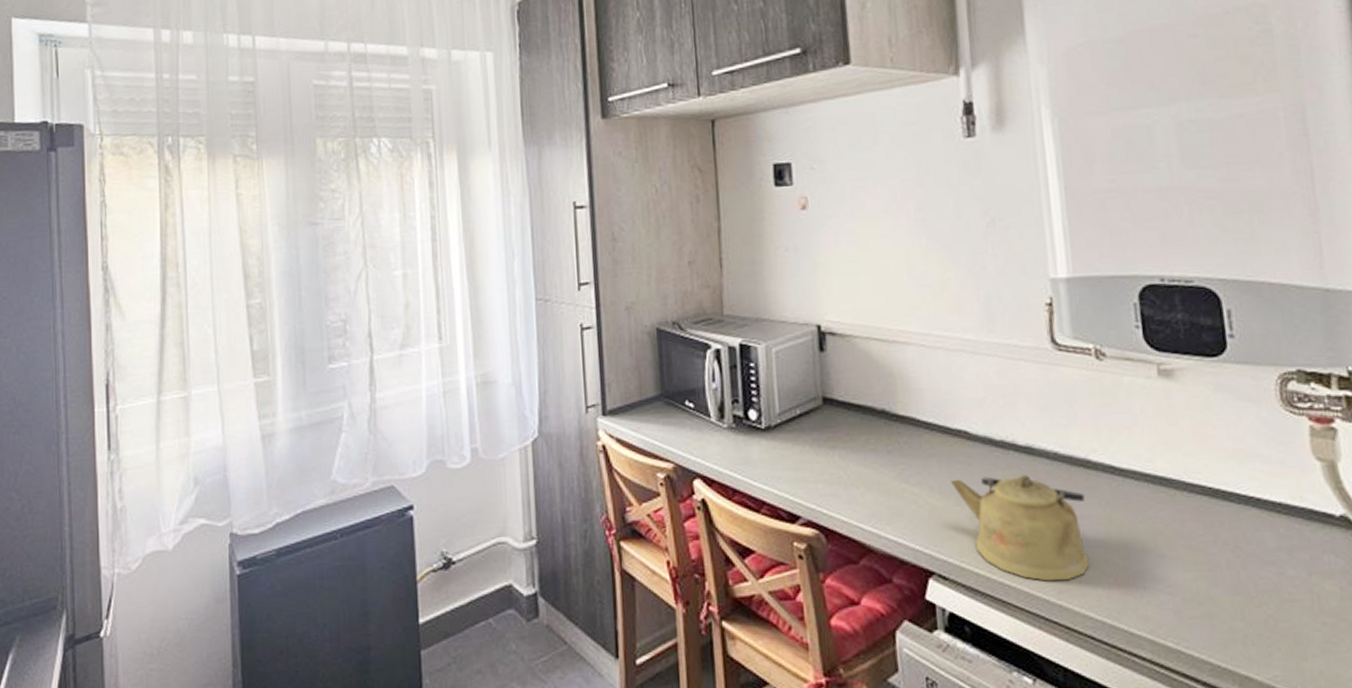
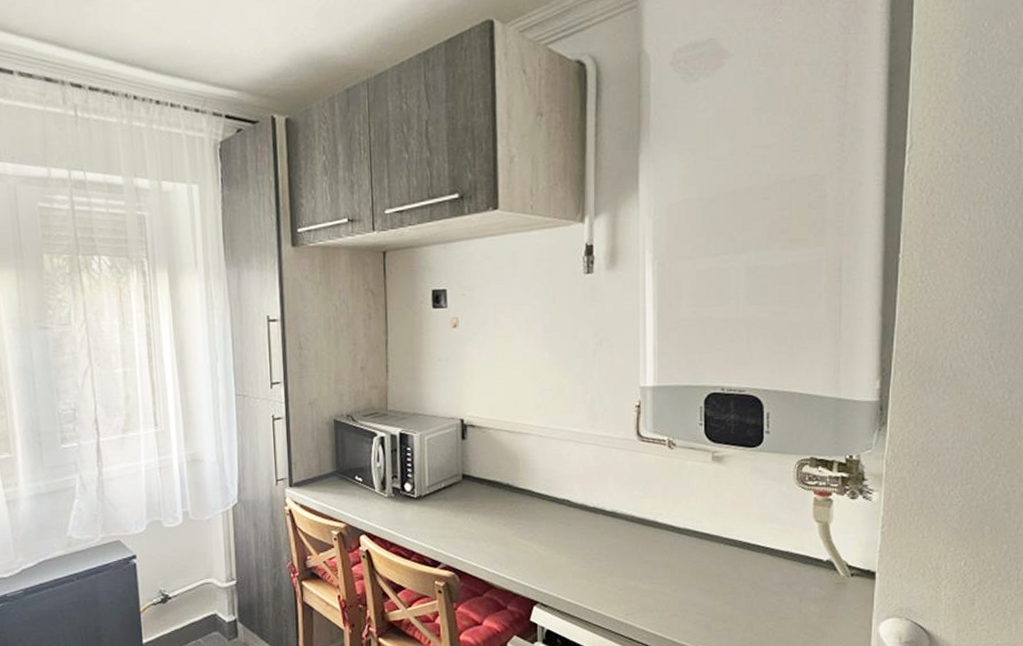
kettle: present [951,473,1090,582] -> none [555,531,651,607]

